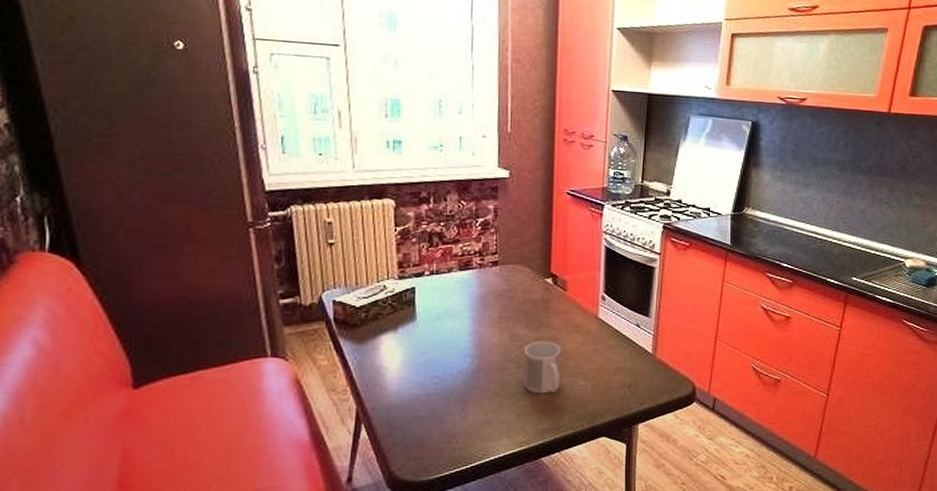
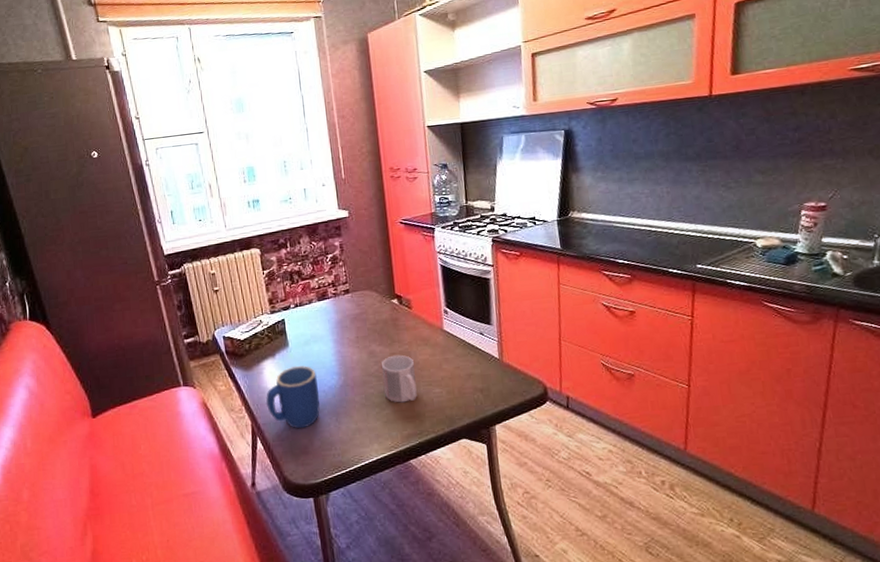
mug: none [378,343,447,417] -> present [265,365,320,429]

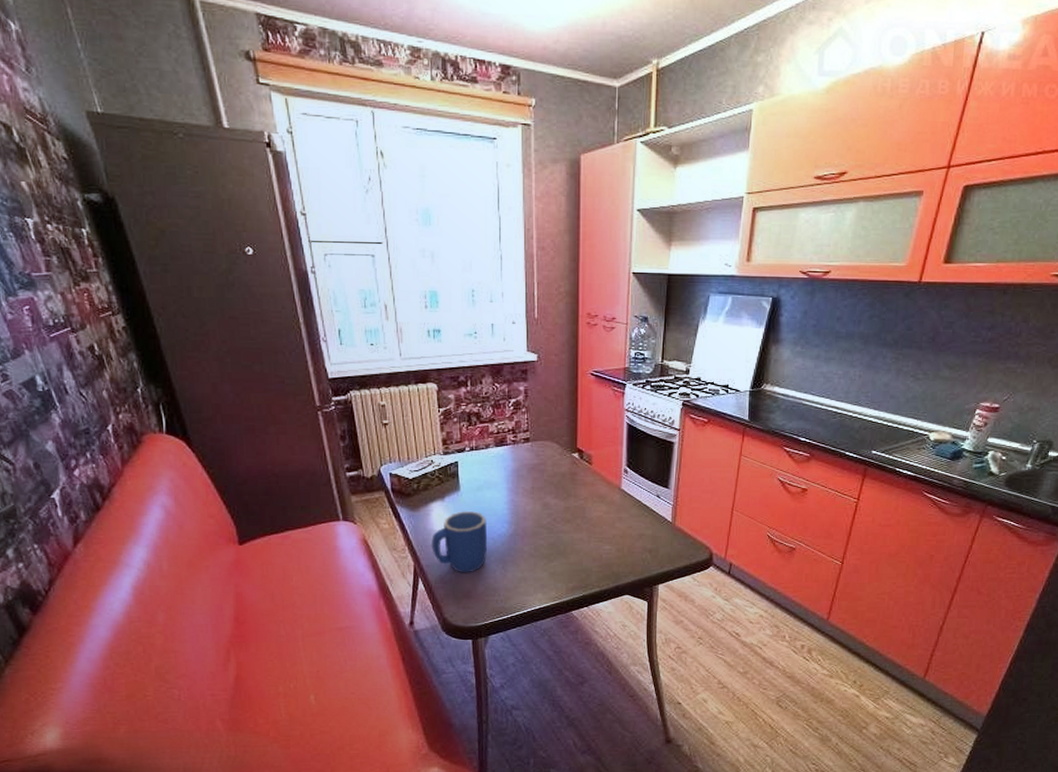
mug: present [381,354,417,403] -> none [554,509,587,556]

